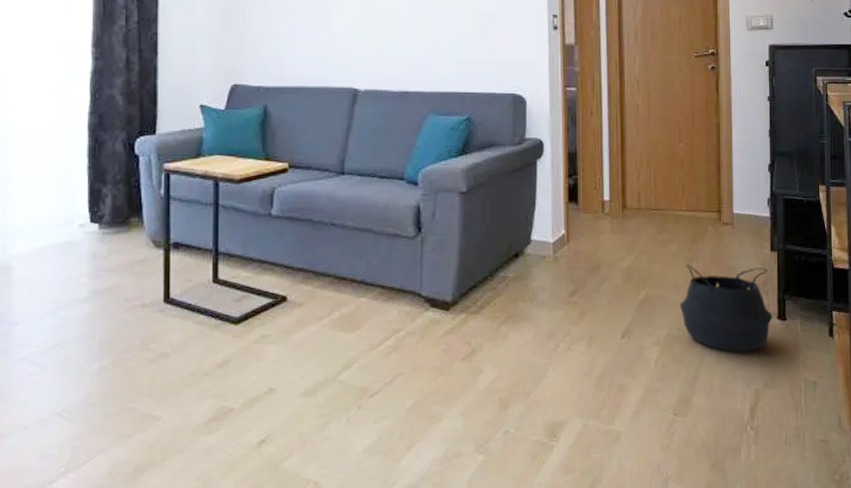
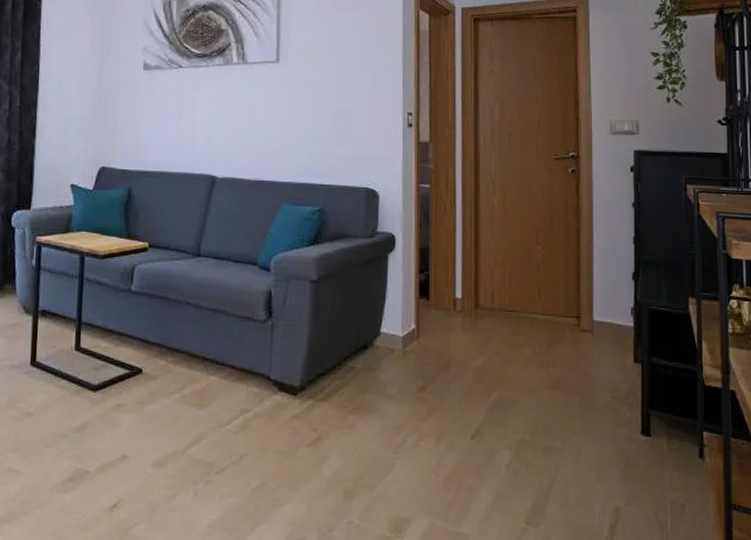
woven basket: present [679,264,773,353] -> none [533,369,636,466]

